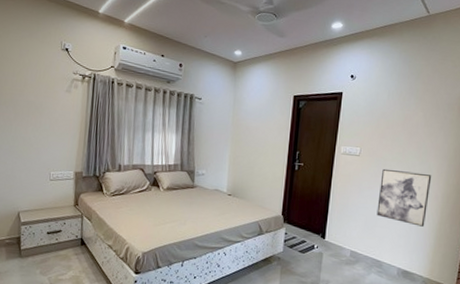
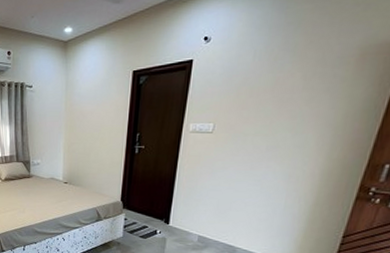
wall art: present [376,168,432,227] -> none [231,145,308,209]

